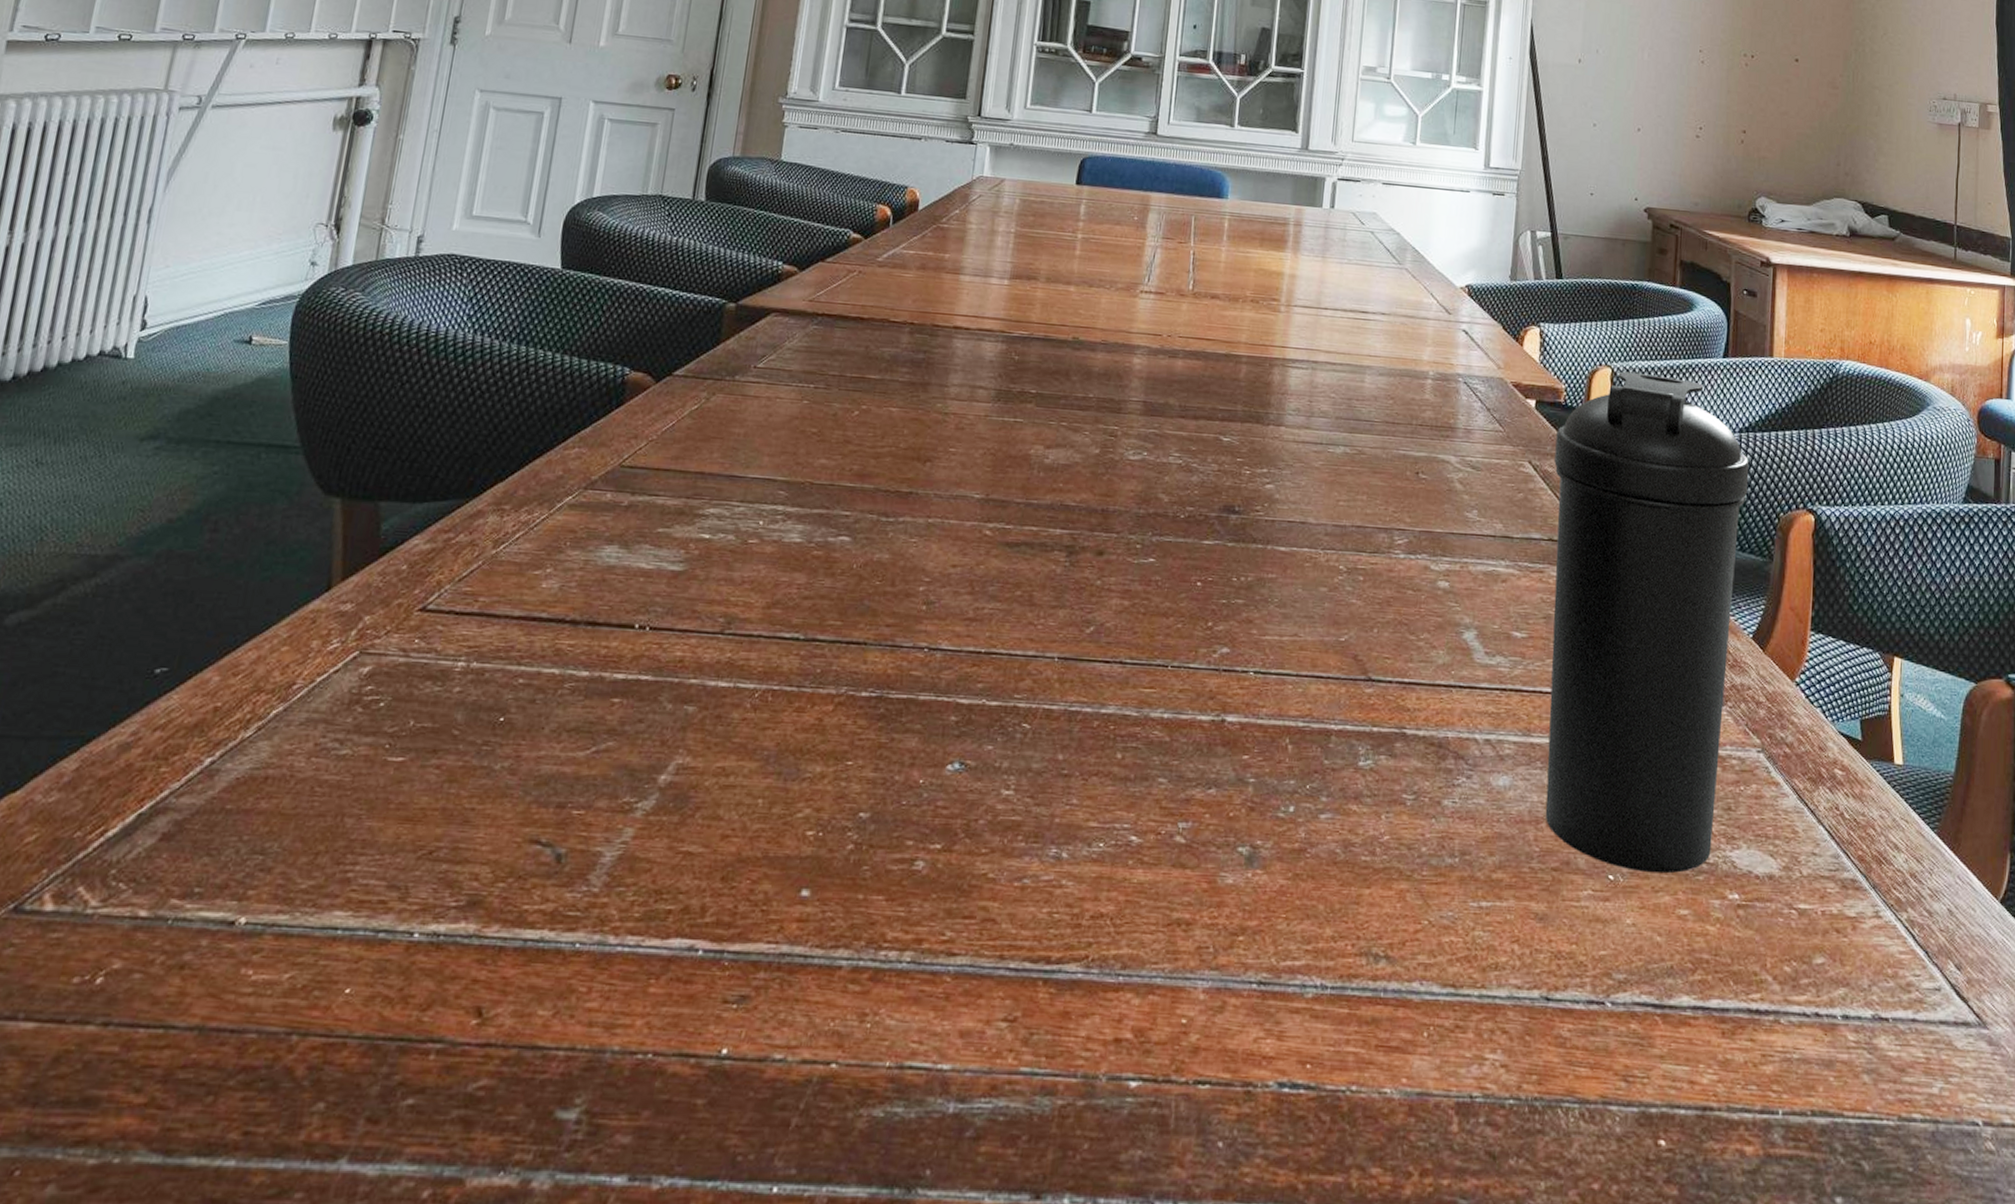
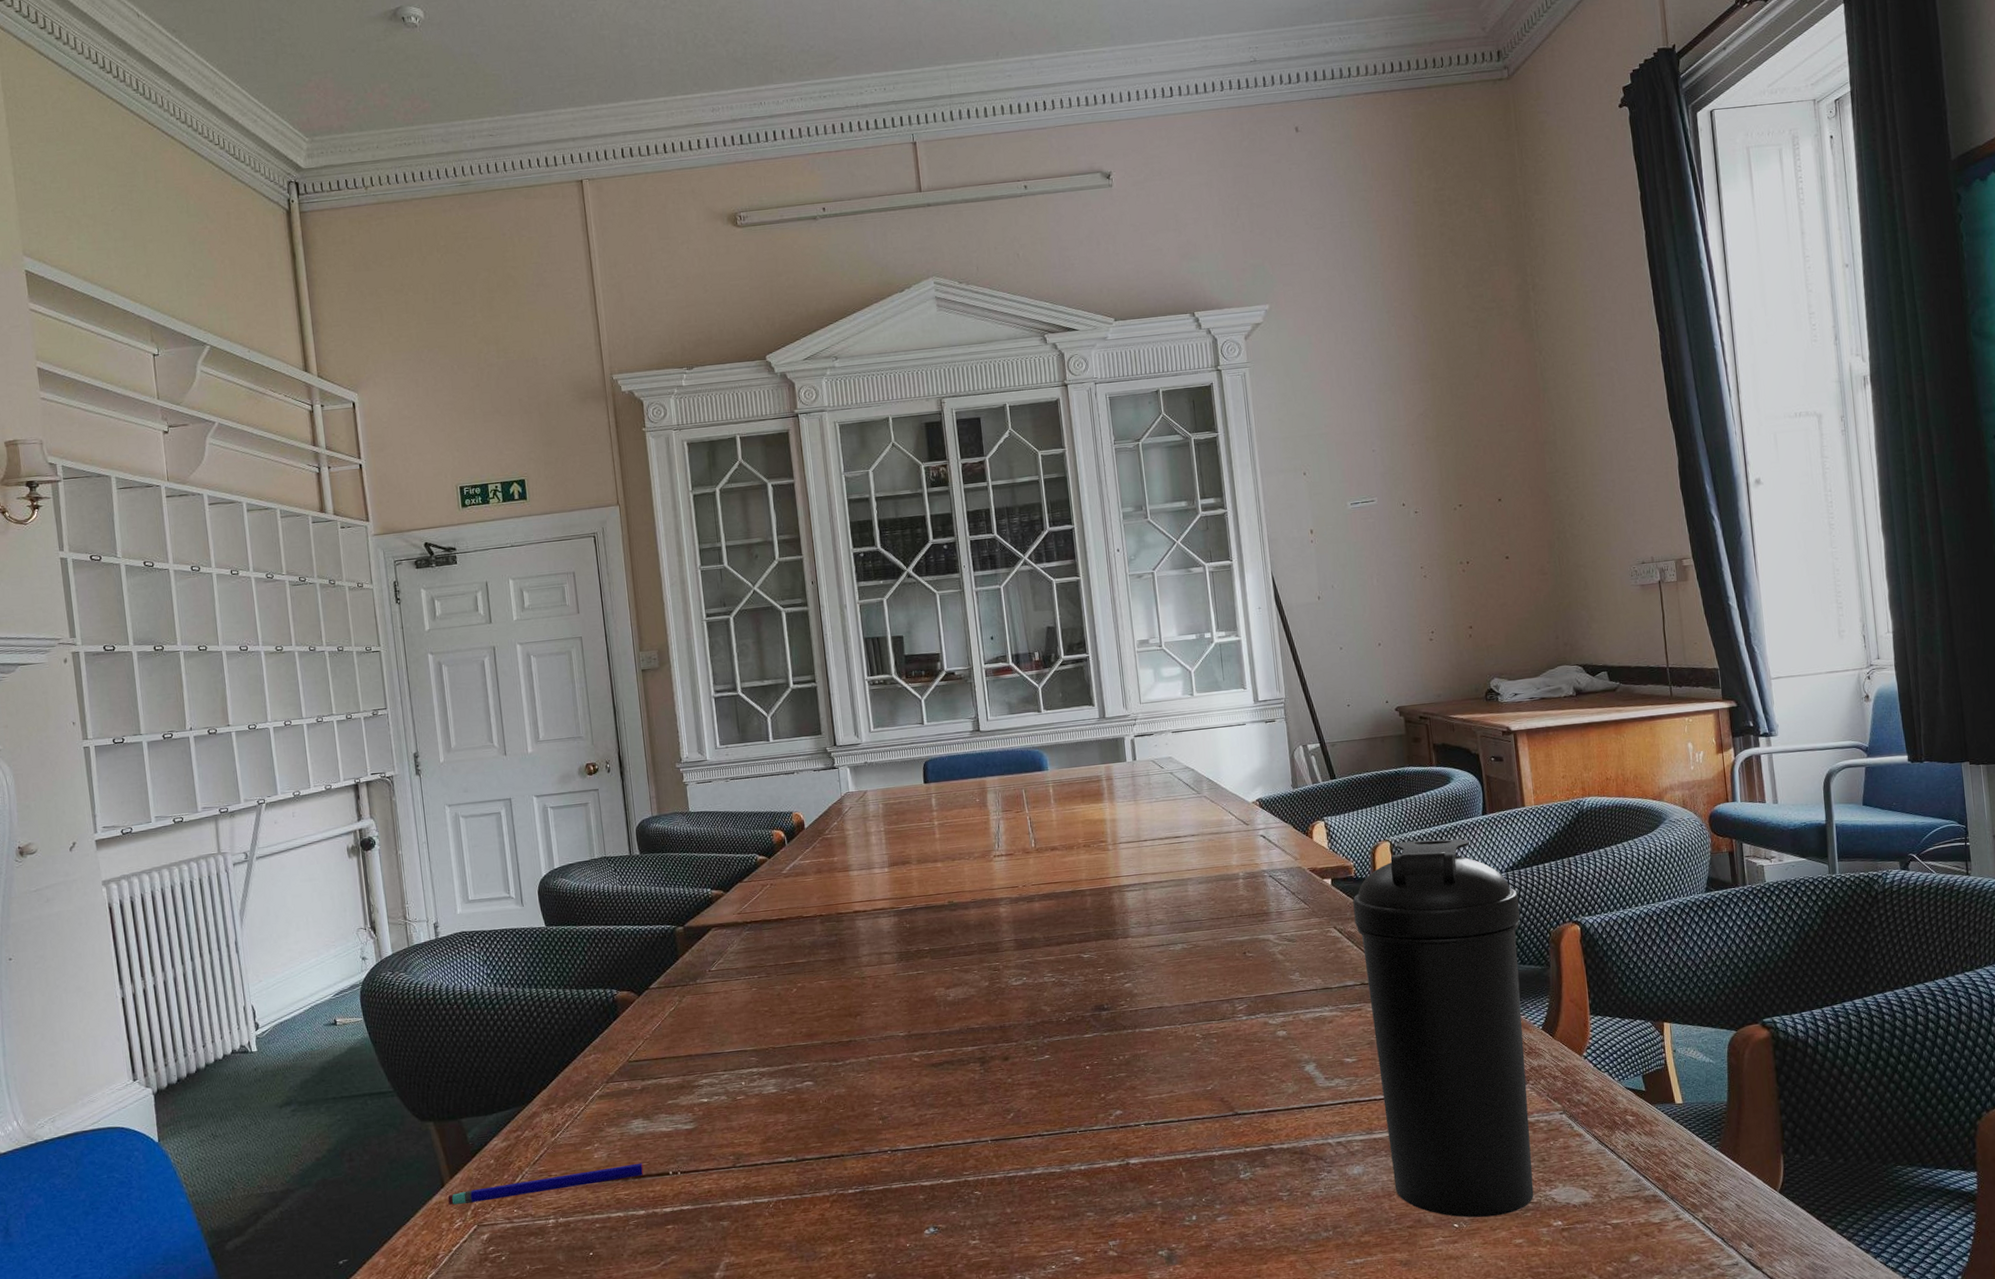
pen: none [329,601,604,624] -> present [448,1163,644,1205]

